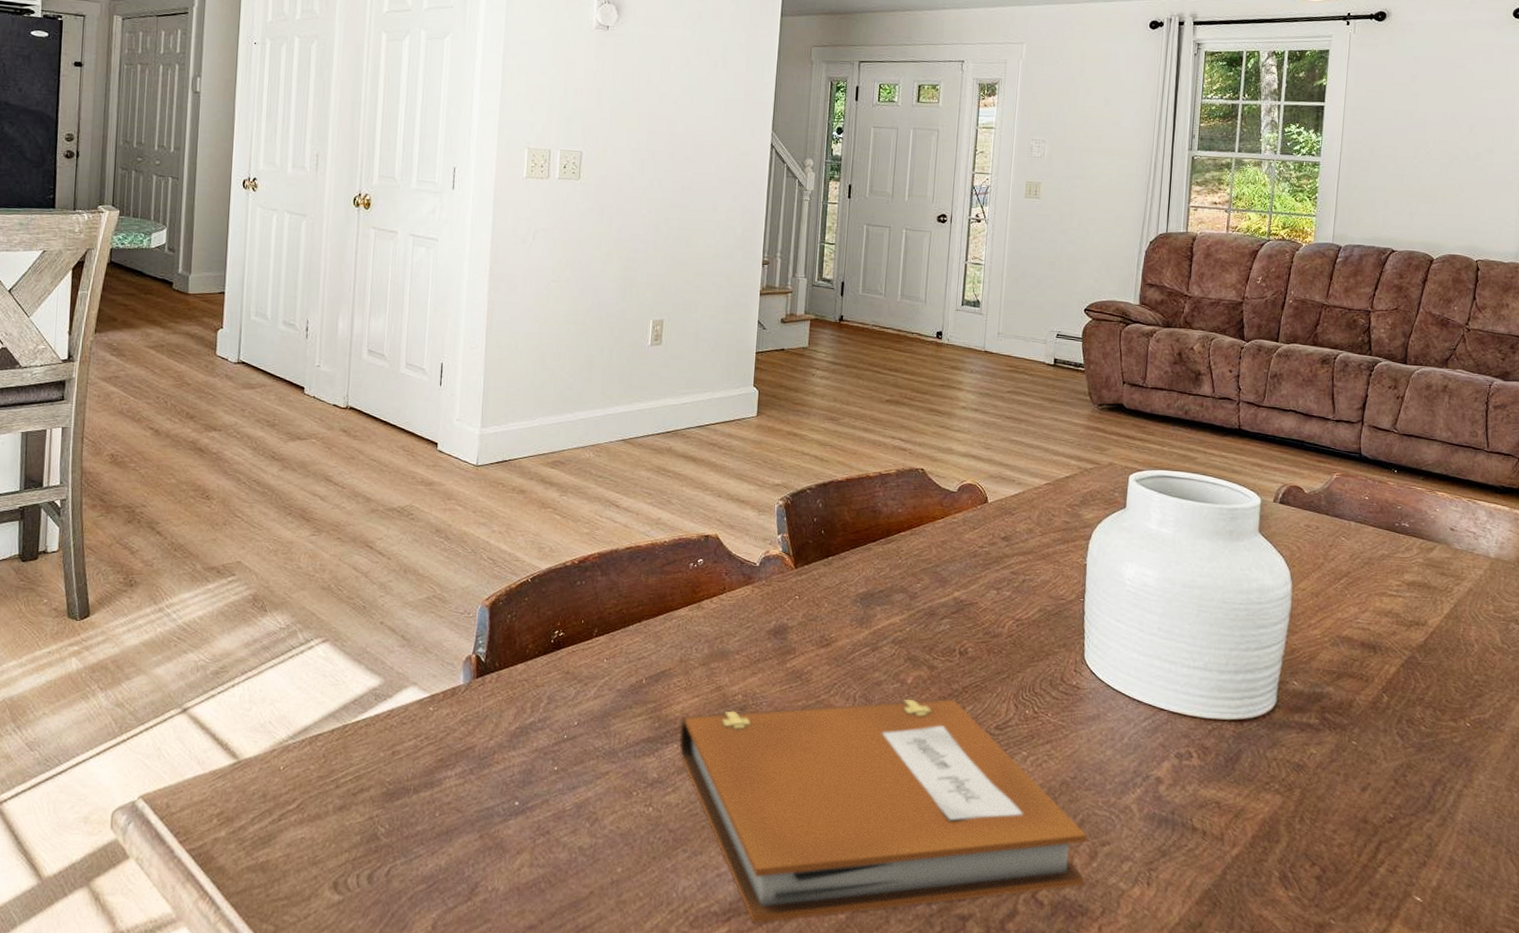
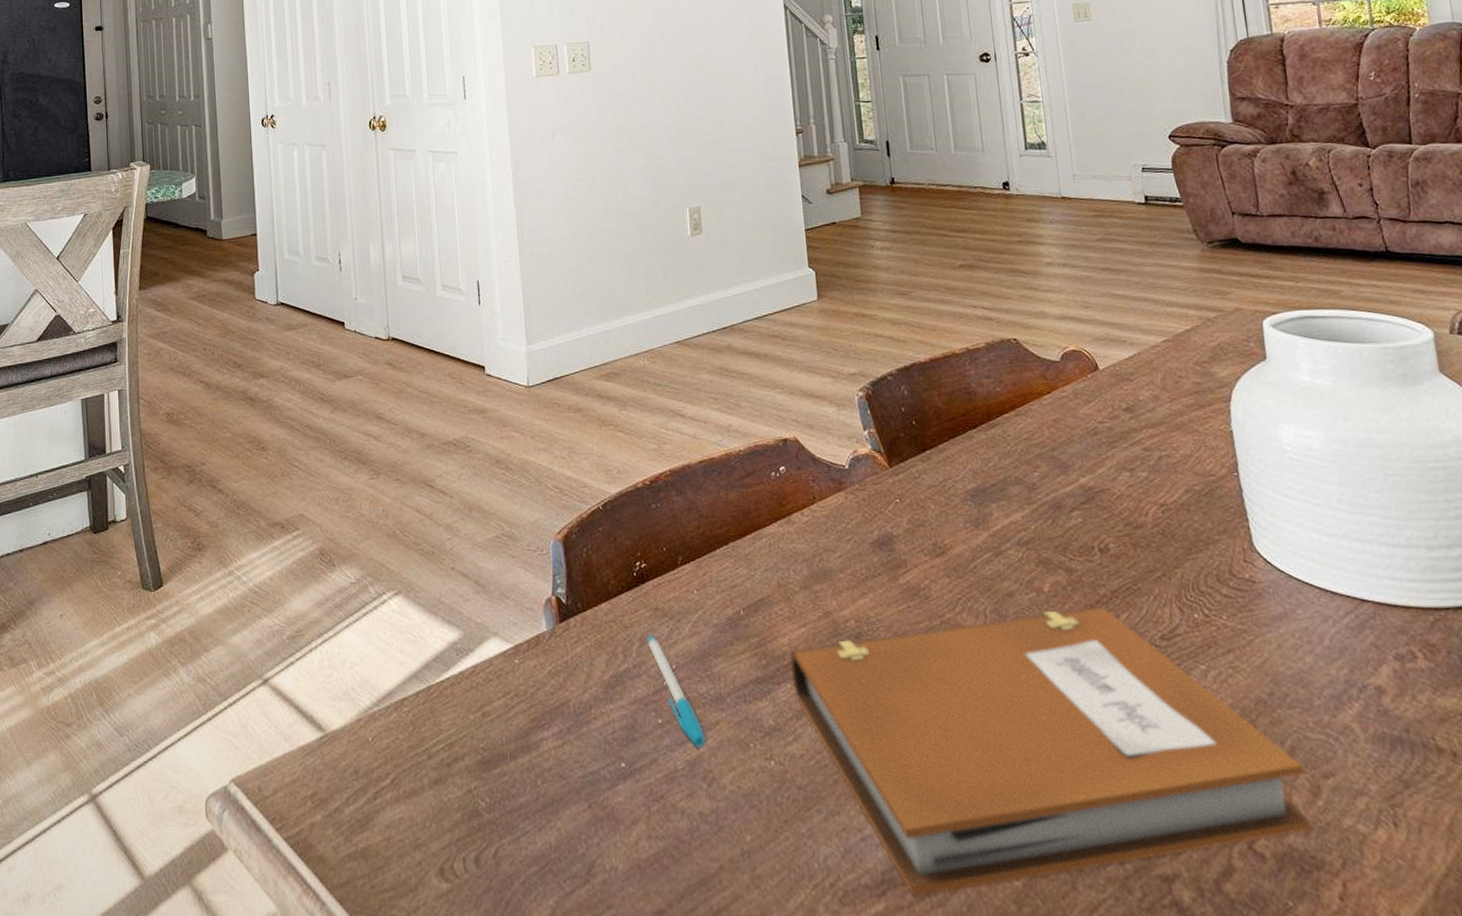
pen: none [554,695,595,793] -> present [646,636,706,748]

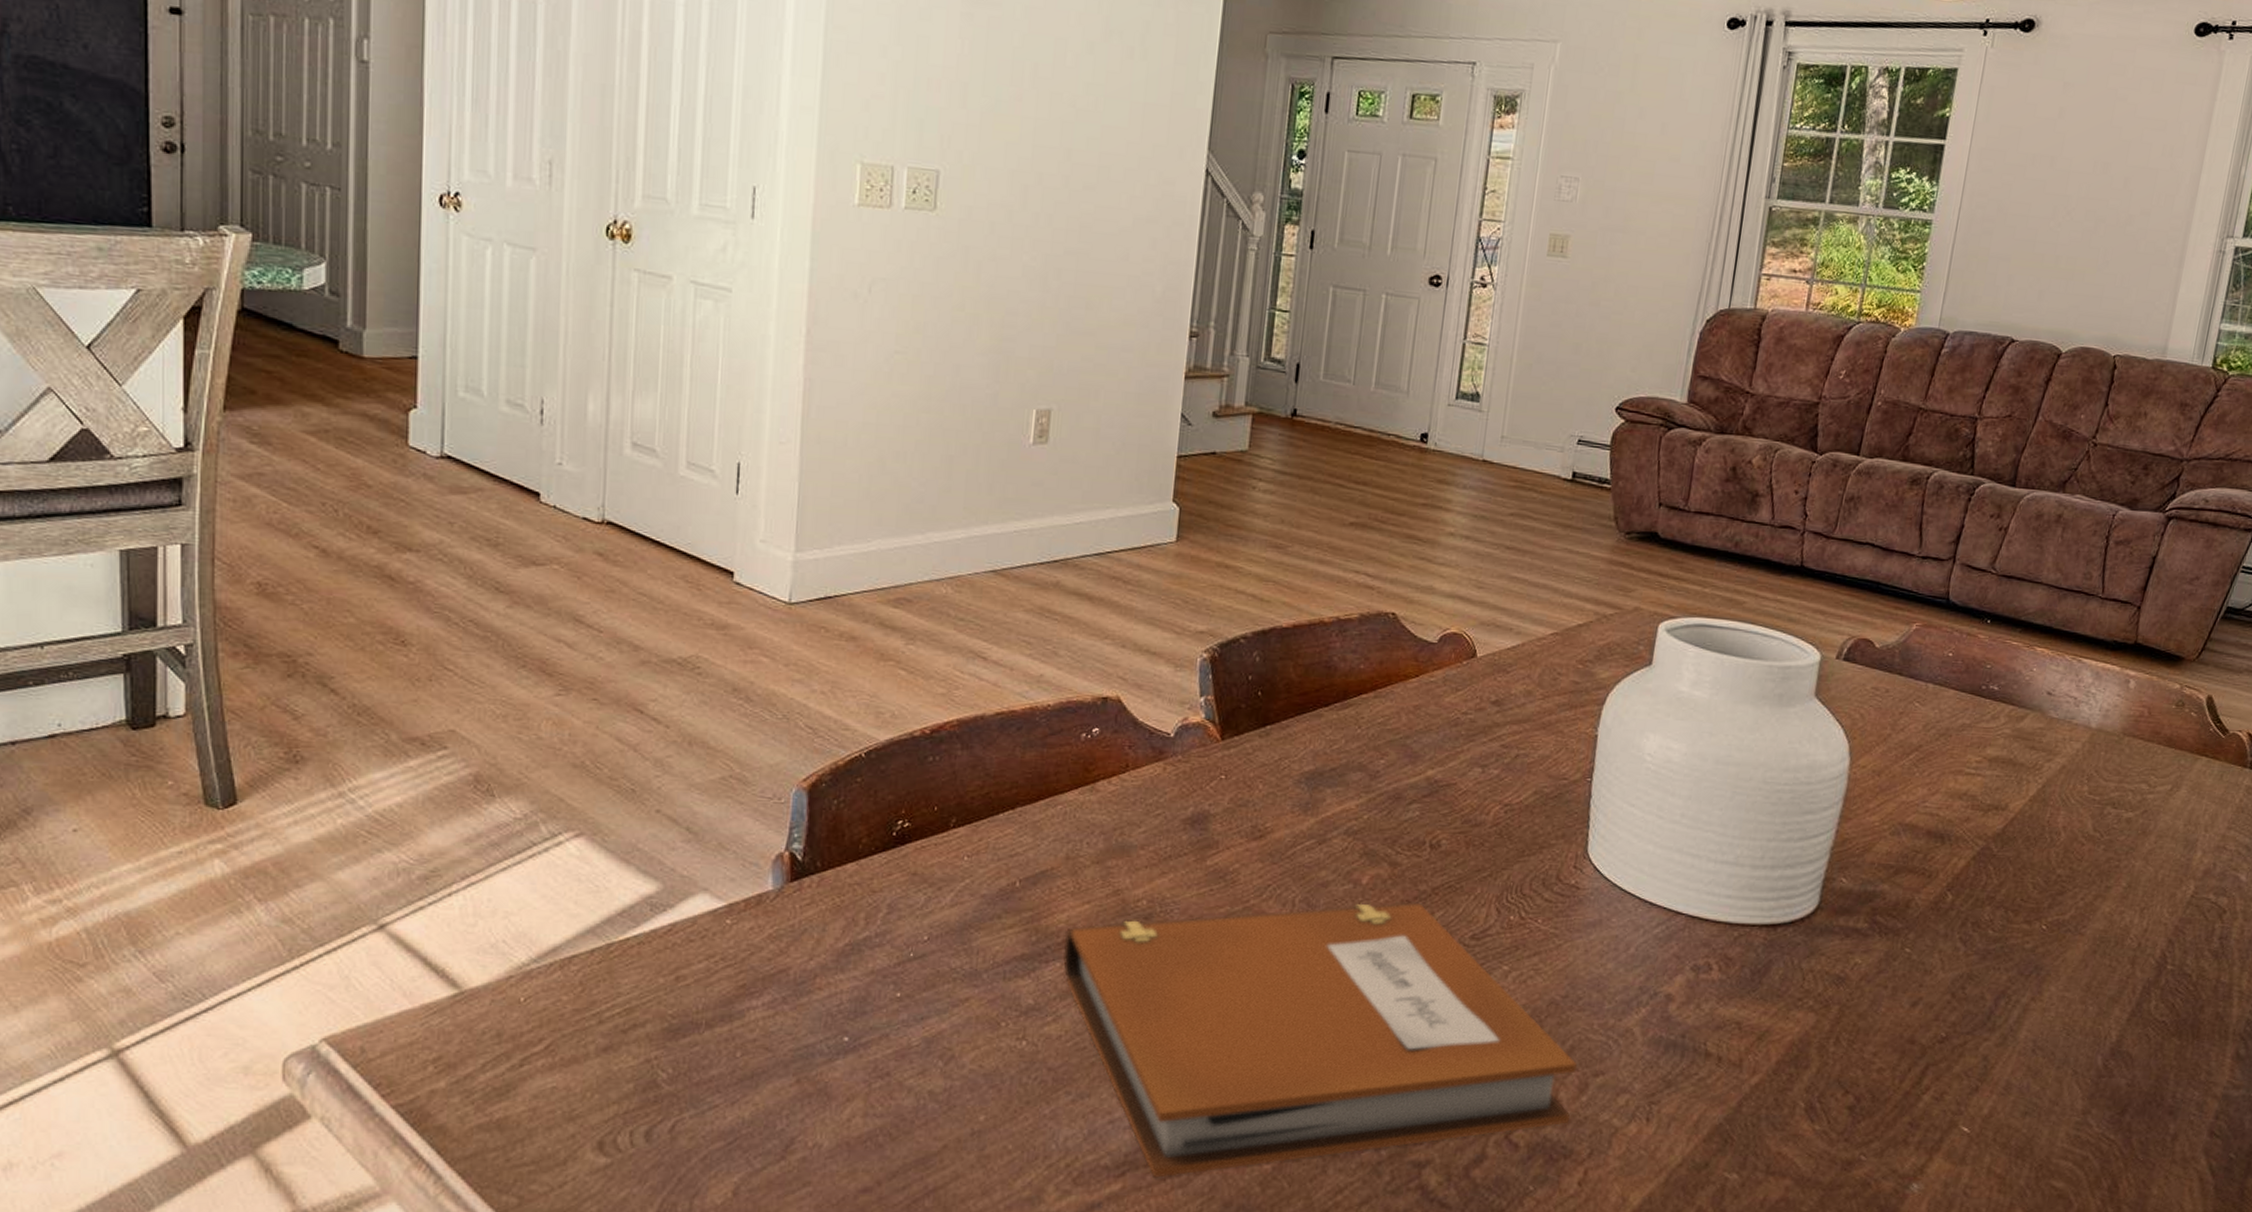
pen: present [646,636,706,748] -> none [897,903,950,1025]

